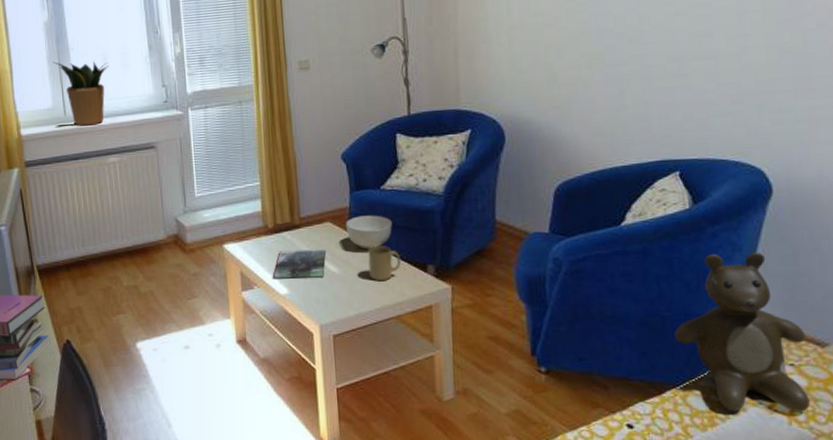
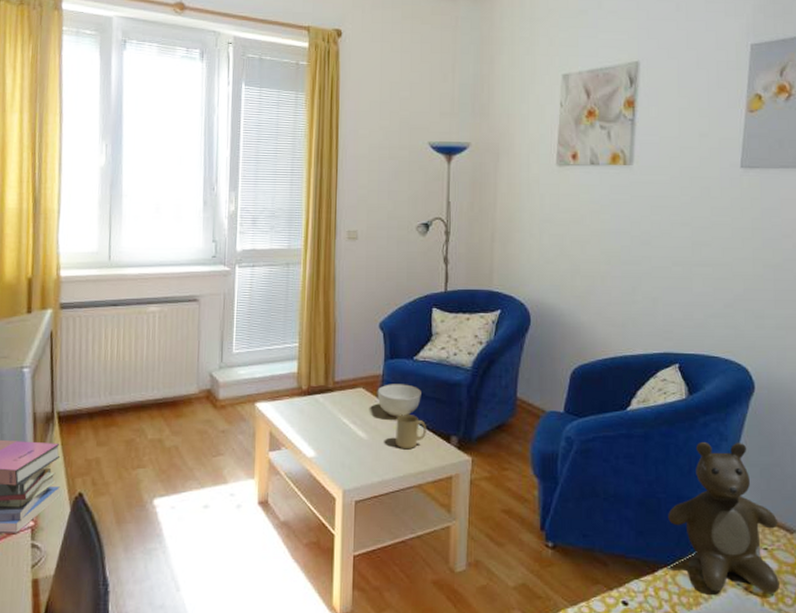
potted plant: present [52,61,109,126] -> none [103,206,161,273]
magazine: present [272,249,327,279] -> none [301,413,357,442]

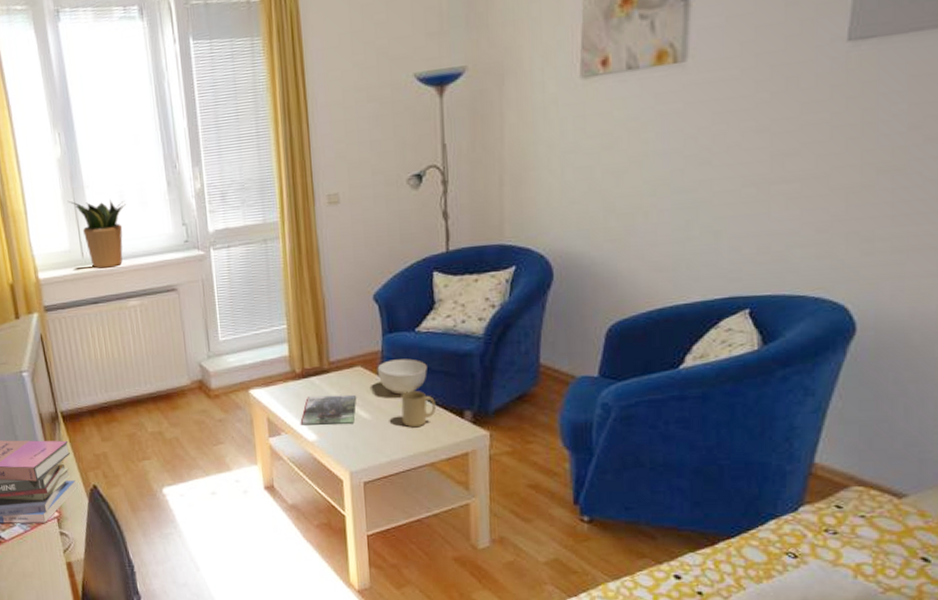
potted plant: none [103,206,161,273] -> present [67,200,126,269]
magazine: none [301,413,357,442] -> present [300,394,357,425]
teddy bear: present [668,441,780,594] -> none [732,397,880,566]

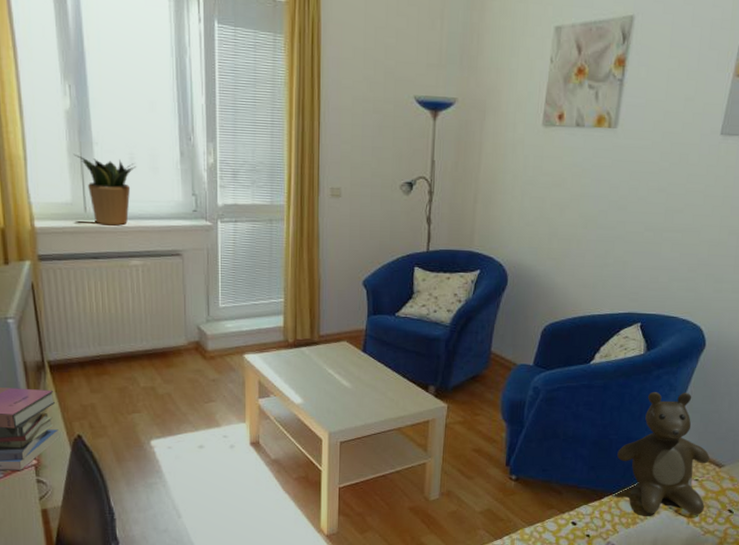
magazine: present [300,394,357,425] -> none [288,364,341,390]
bowl: present [377,358,427,395] -> none [360,338,402,368]
mug: present [401,390,437,428] -> none [378,365,407,397]
teddy bear: none [732,397,880,566] -> present [617,391,710,515]

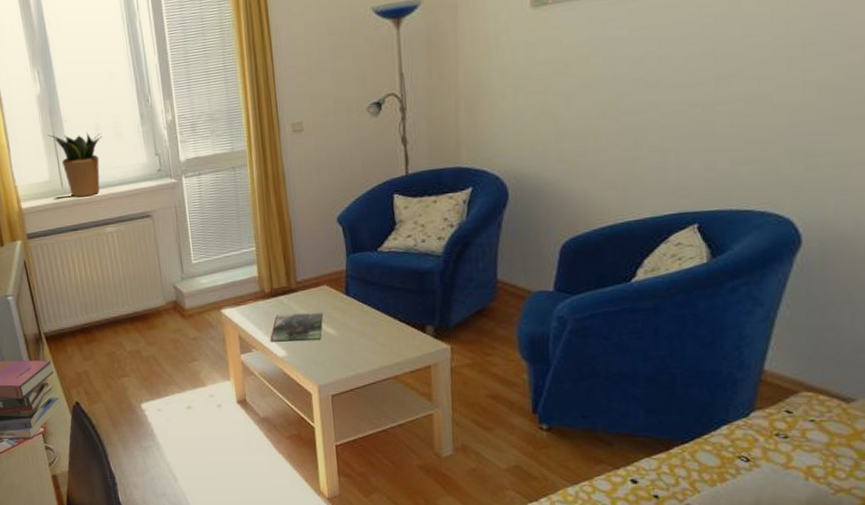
magazine: none [288,364,341,390] -> present [270,312,324,342]
teddy bear: present [617,391,710,515] -> none [685,307,830,468]

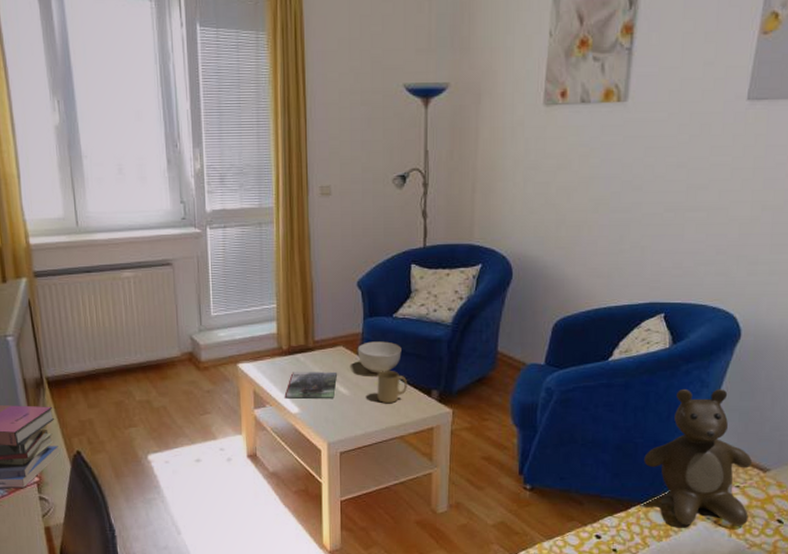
potted plant: present [47,133,102,198] -> none [64,168,124,238]
bowl: none [342,277,390,312] -> present [357,341,402,374]
mug: none [365,306,400,343] -> present [377,370,408,404]
teddy bear: none [685,307,830,468] -> present [644,388,752,526]

